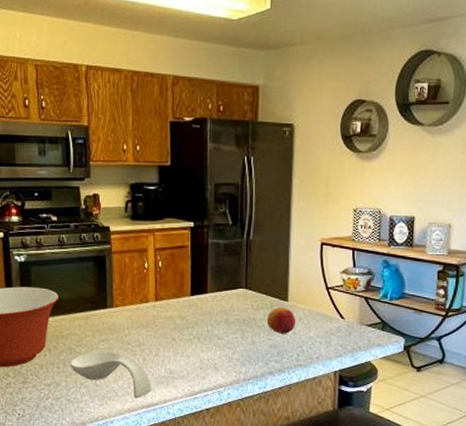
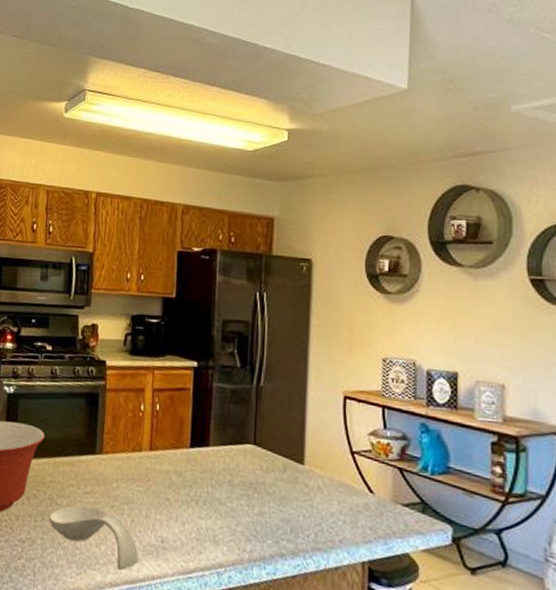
fruit: present [266,306,296,334] -> none [277,470,313,506]

